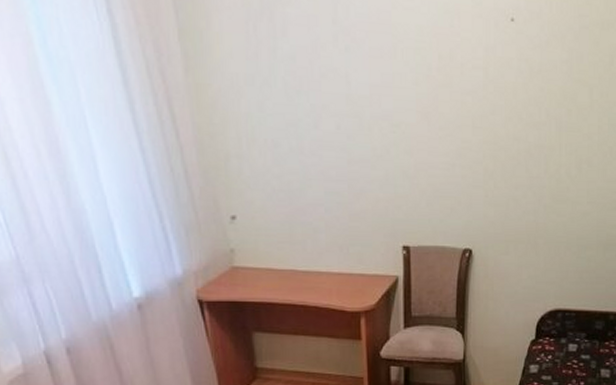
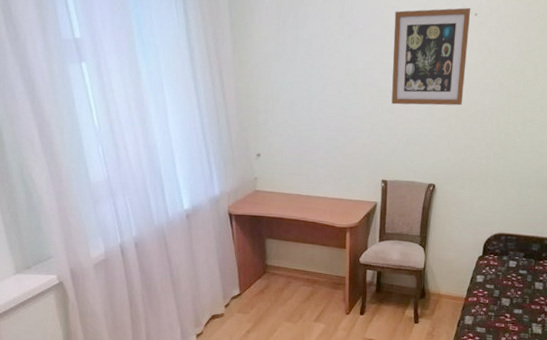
wall art: none [406,10,506,144] -> present [391,7,471,106]

